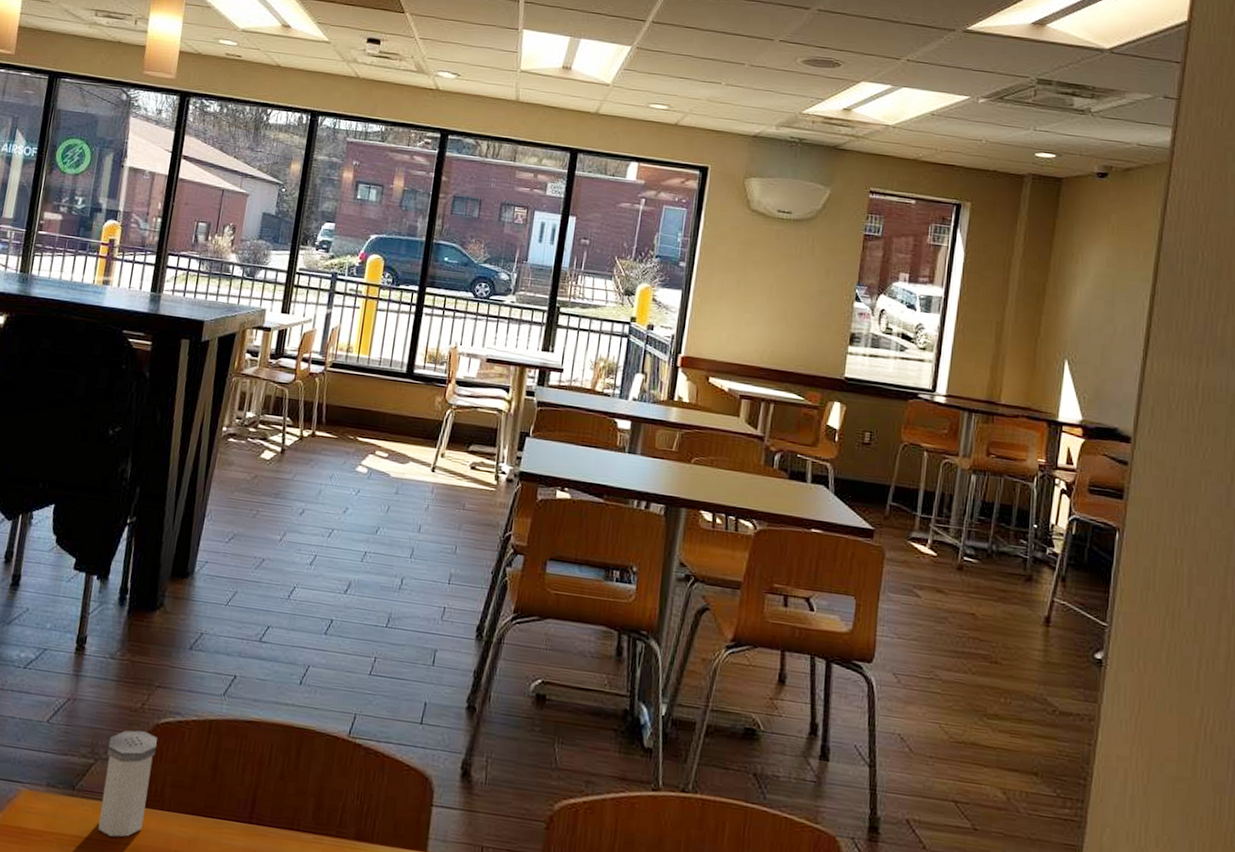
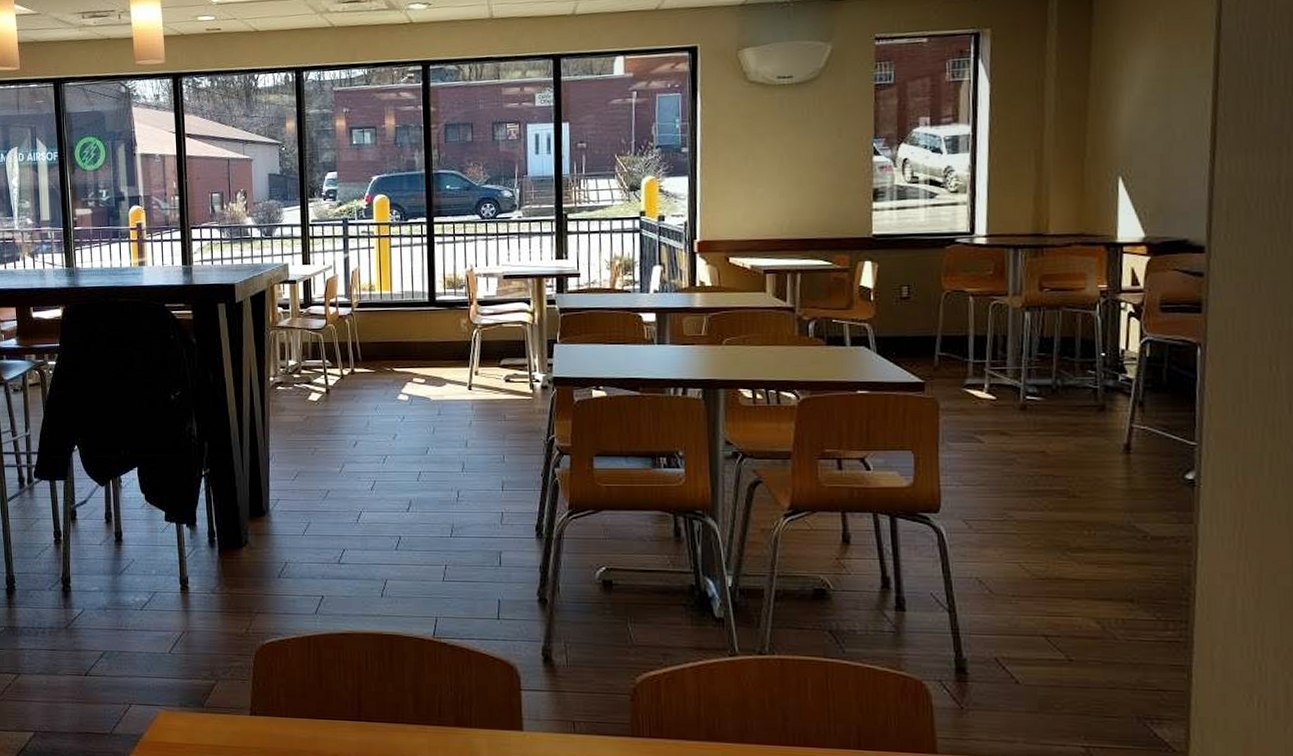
salt shaker: present [98,730,157,837] -> none [224,652,267,743]

